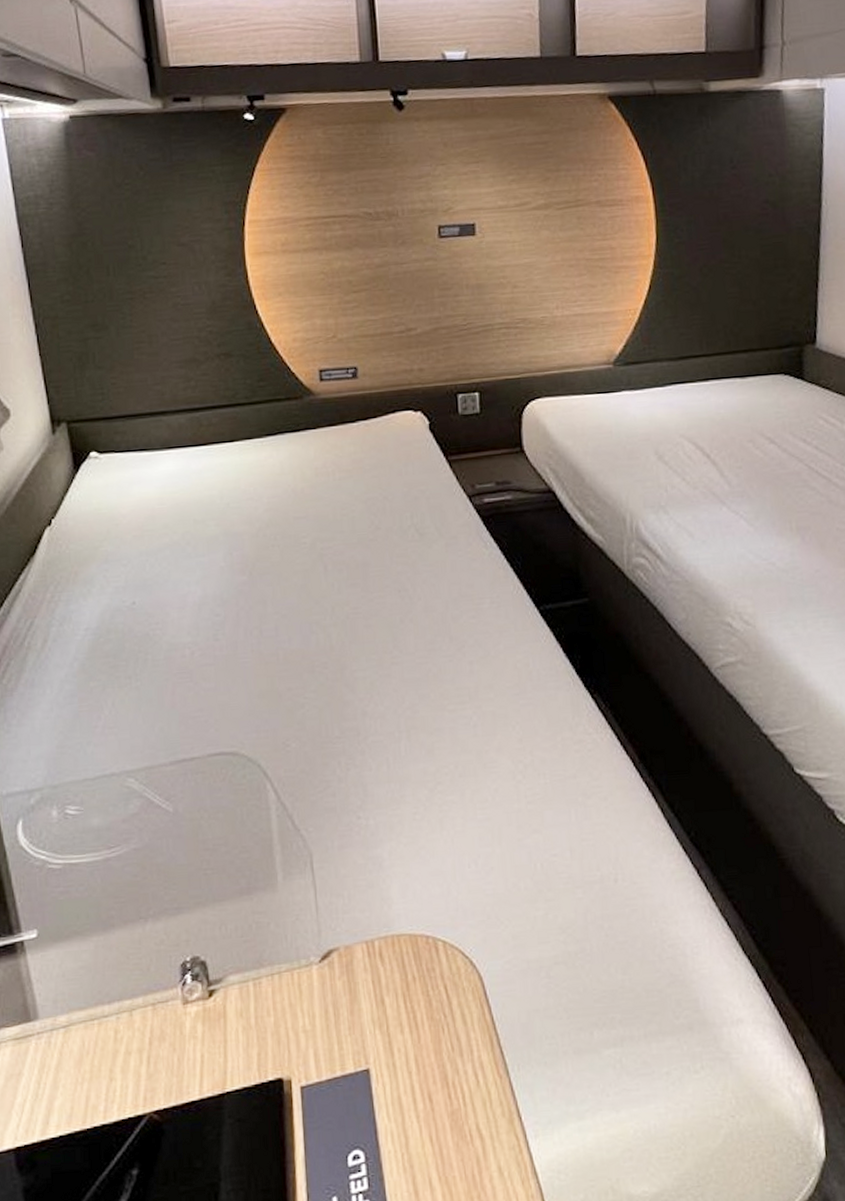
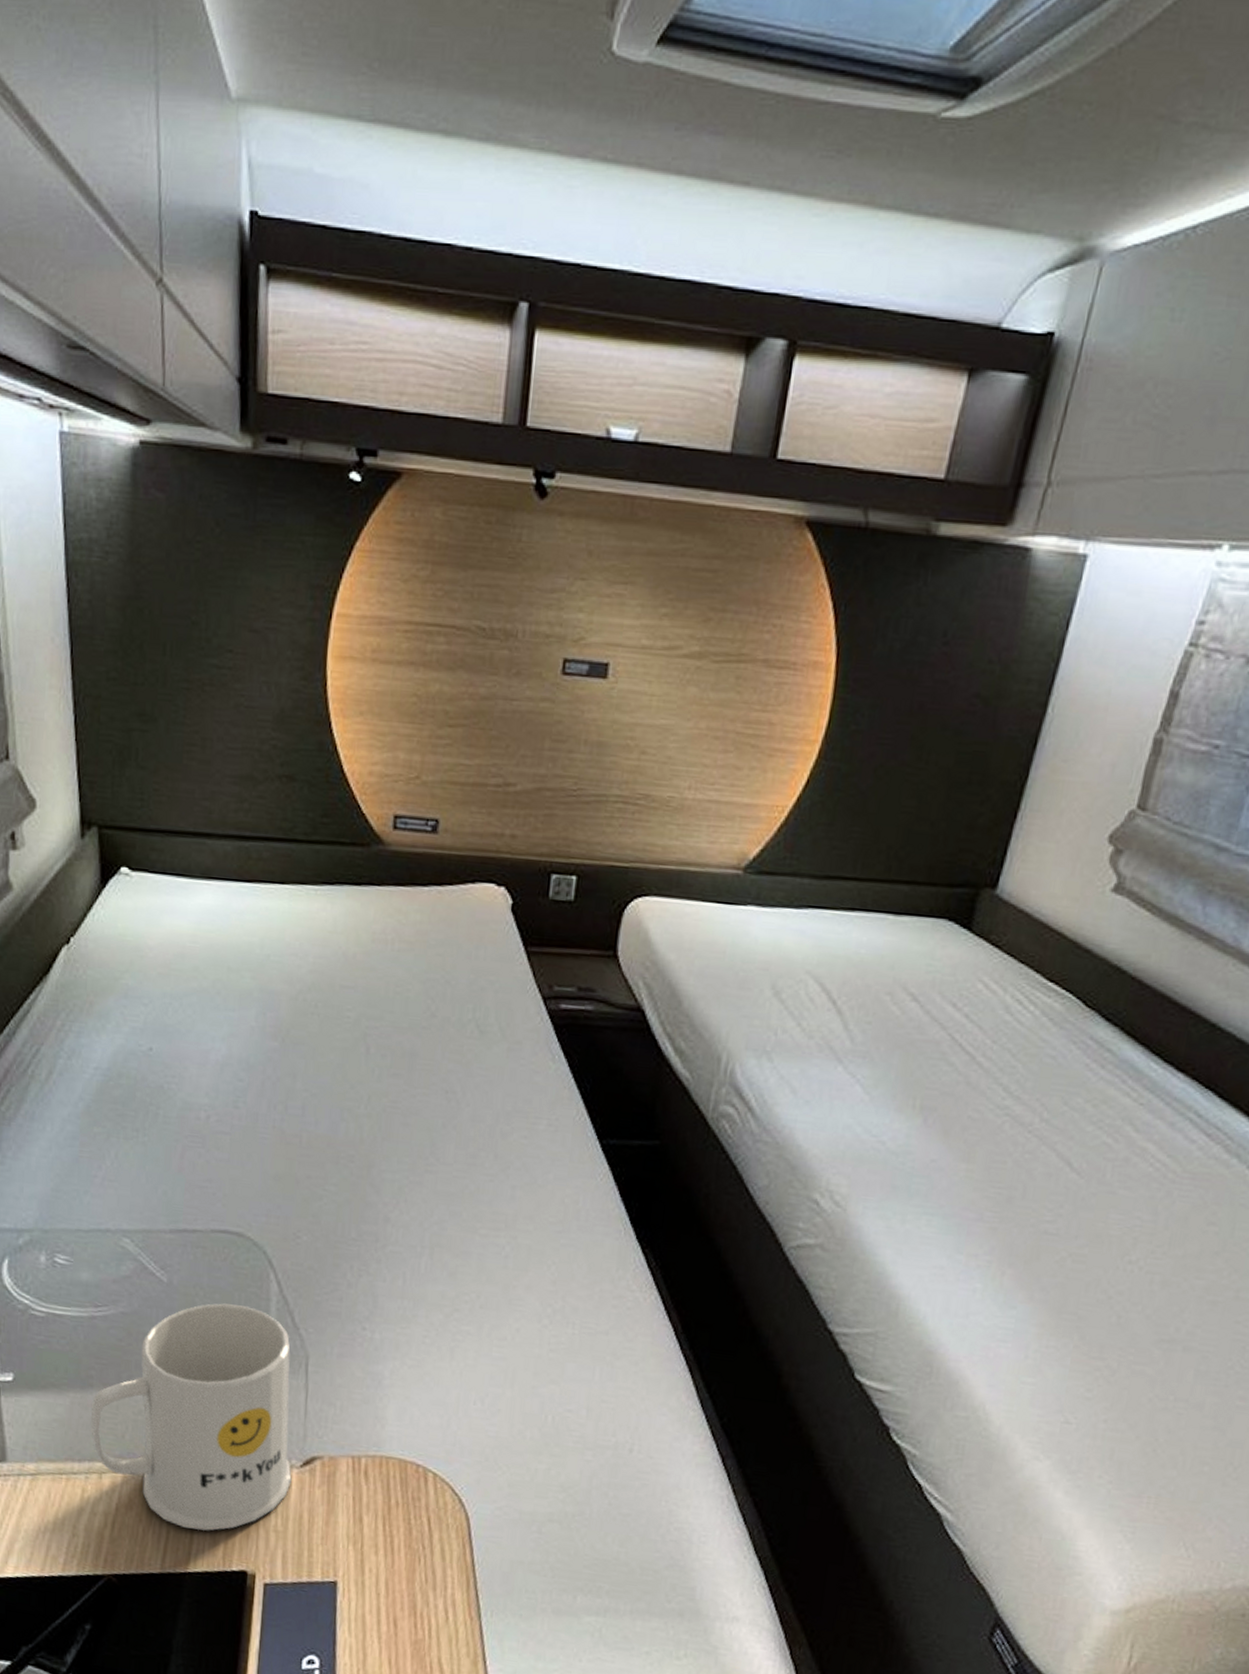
mug: none [115,819,313,1048] -> present [90,1303,292,1531]

